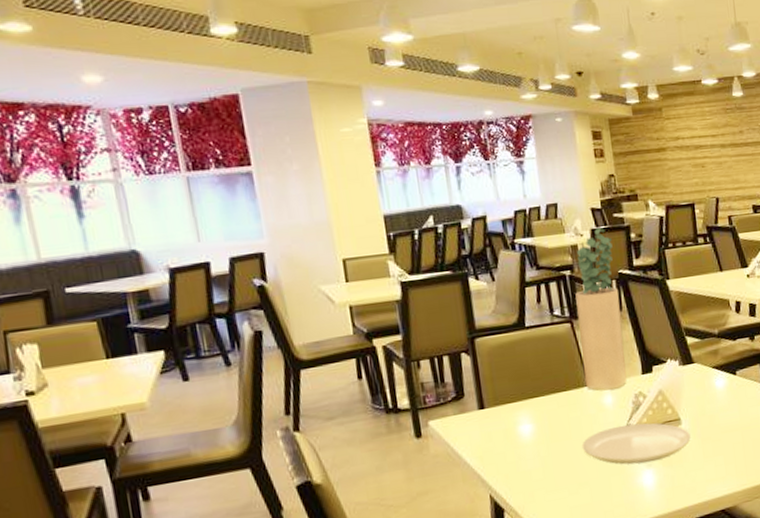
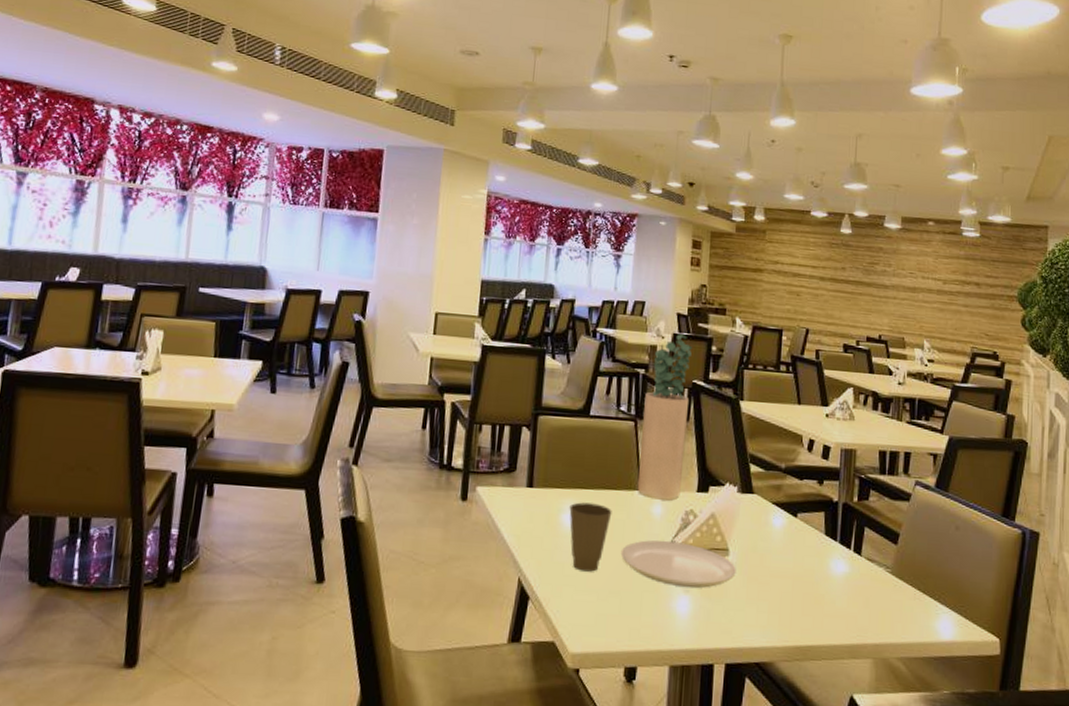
cup: none [524,408,567,473] -> present [569,502,612,572]

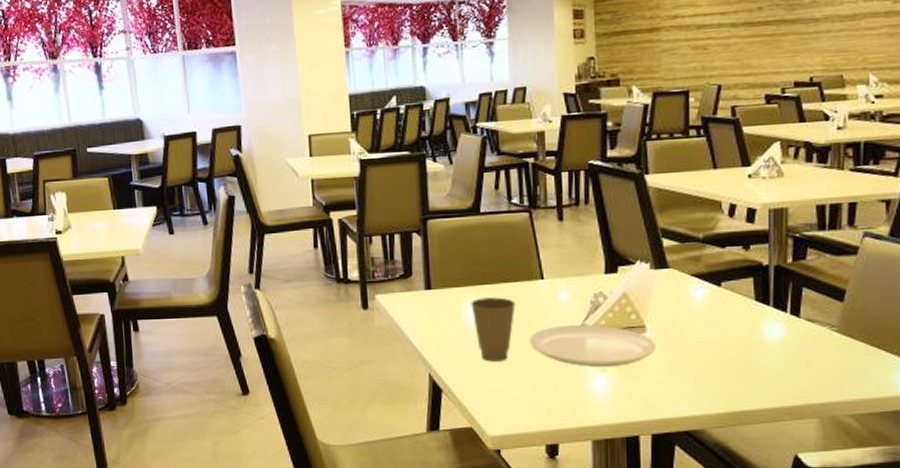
vase: present [637,326,692,501] -> none [537,105,587,286]

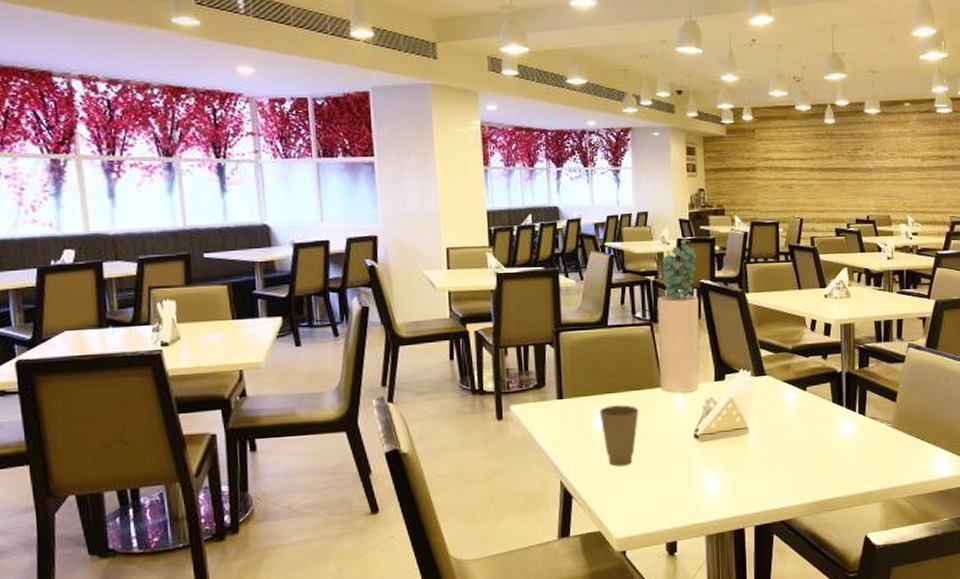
plate: present [529,324,656,366] -> none [651,428,757,467]
vase: none [537,105,587,286] -> present [657,230,700,394]

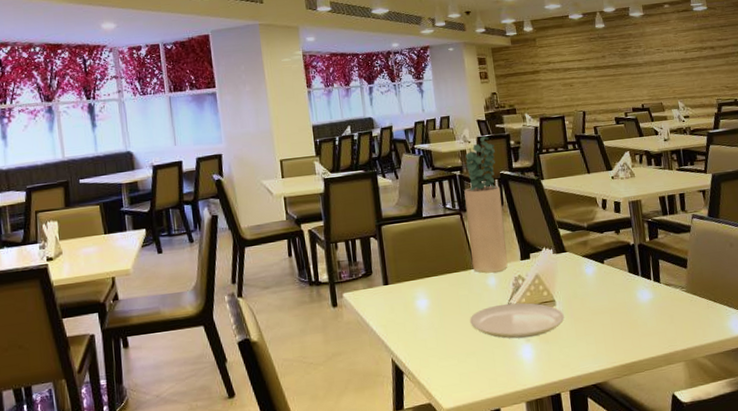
cup: present [599,404,639,467] -> none [421,286,457,343]
plate: none [651,428,757,467] -> present [469,302,564,339]

